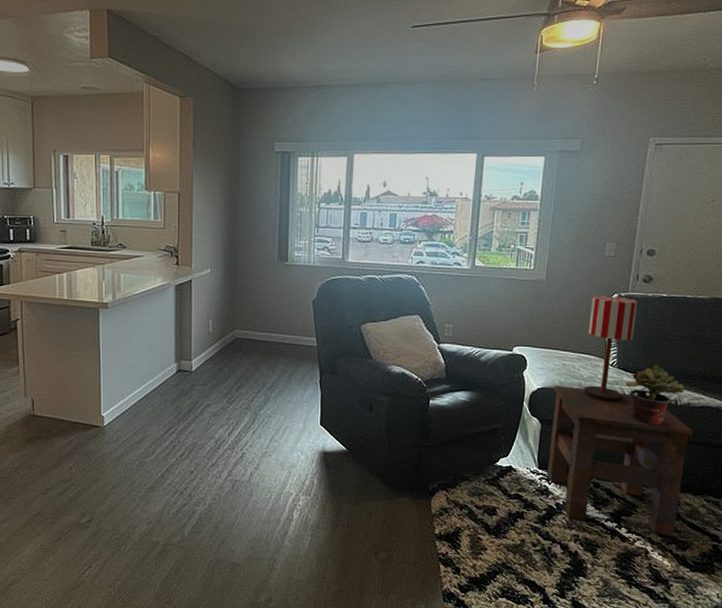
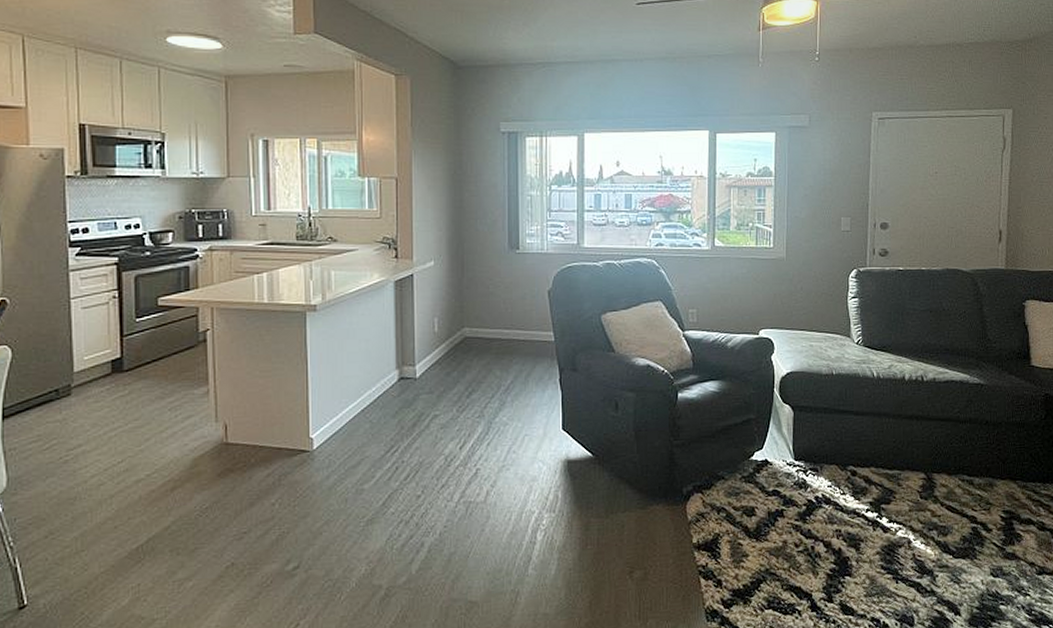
side table: present [547,385,694,537] -> none [802,368,942,523]
table lamp: present [583,296,638,403] -> none [831,272,877,384]
potted plant: present [626,365,685,425] -> none [873,341,929,404]

